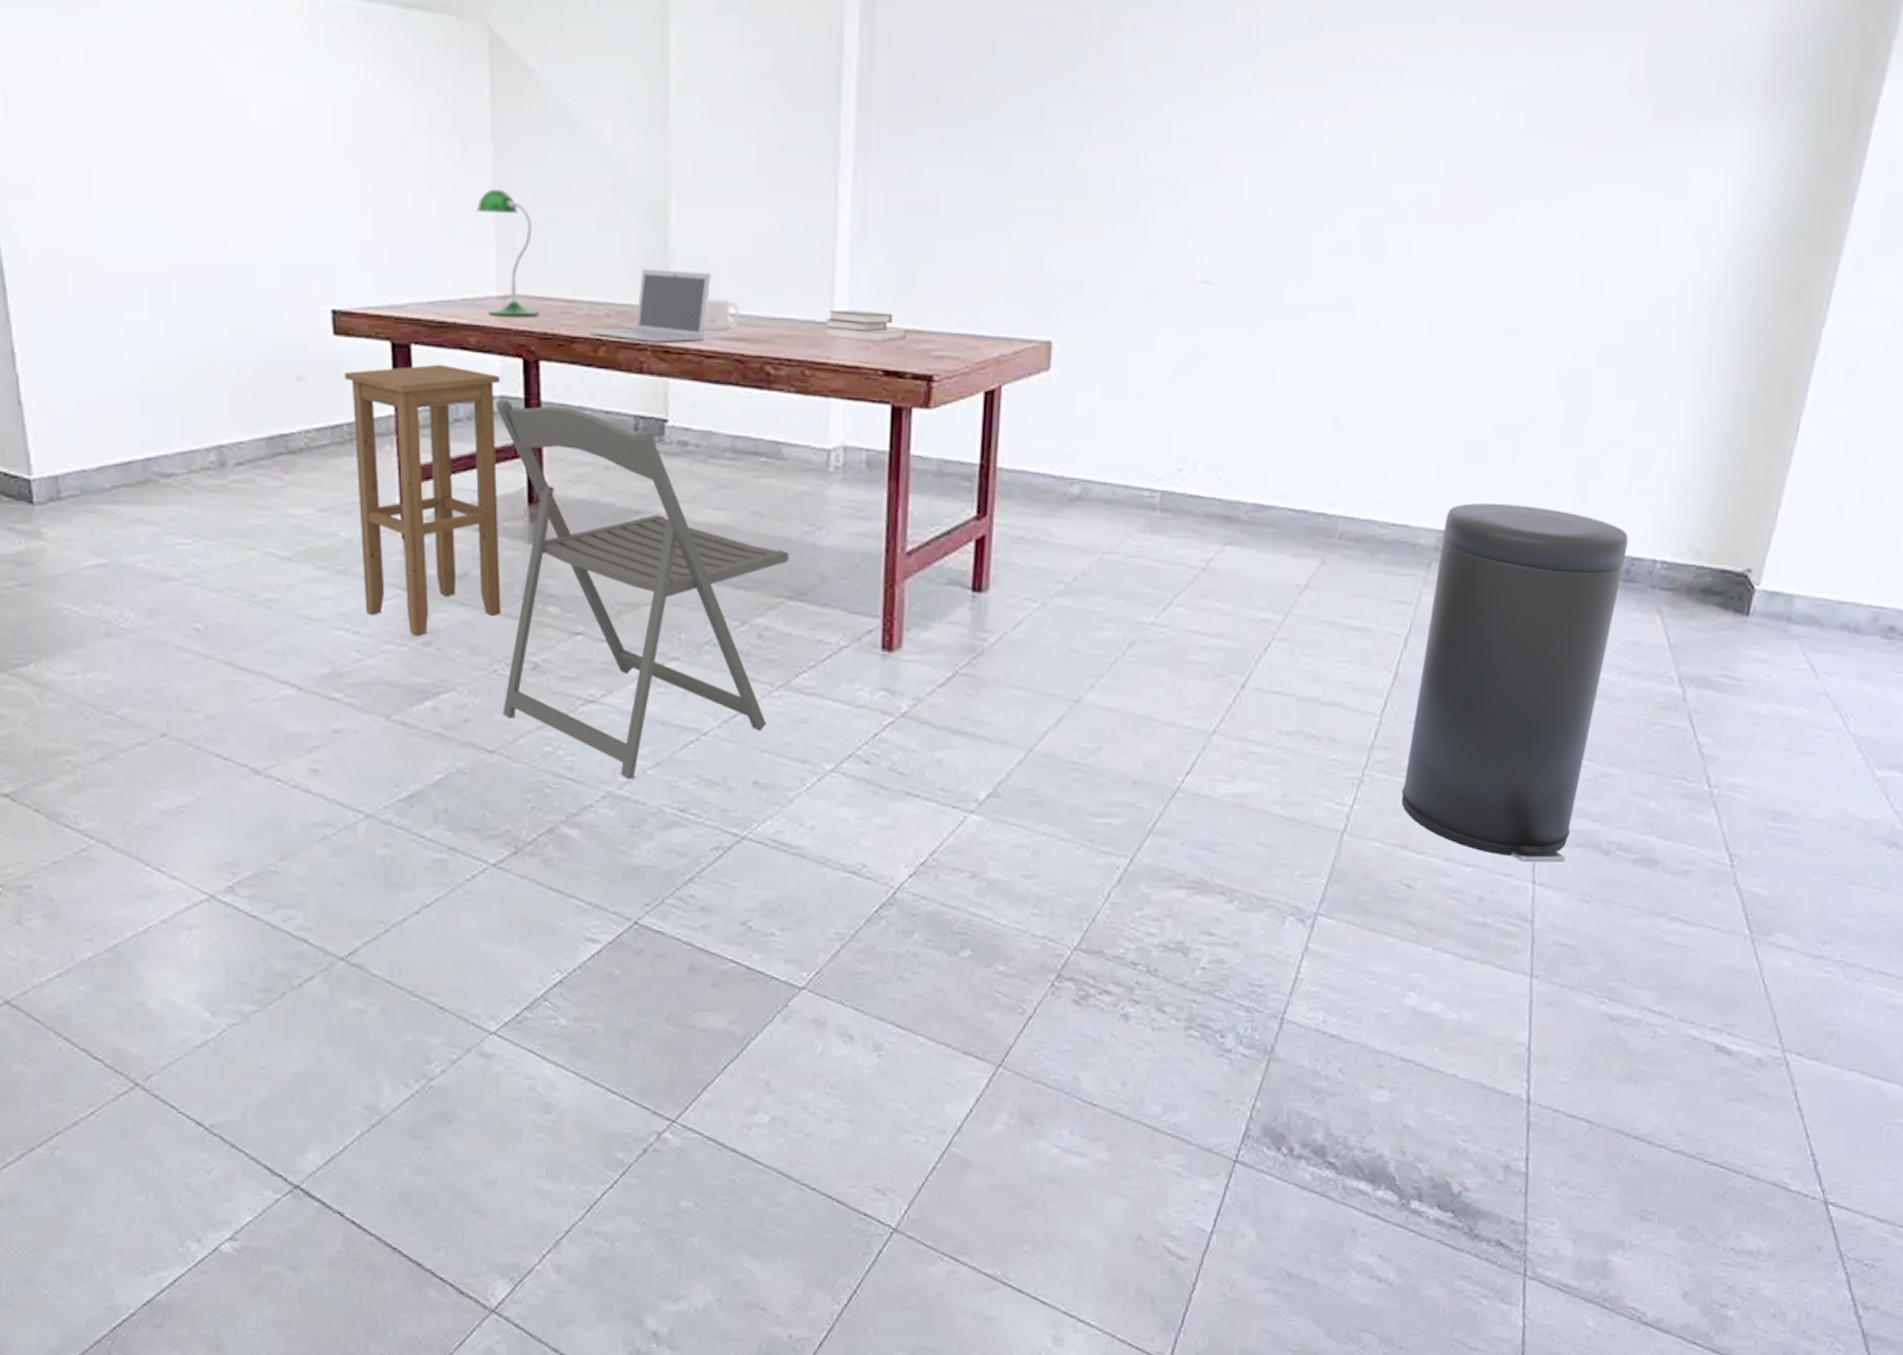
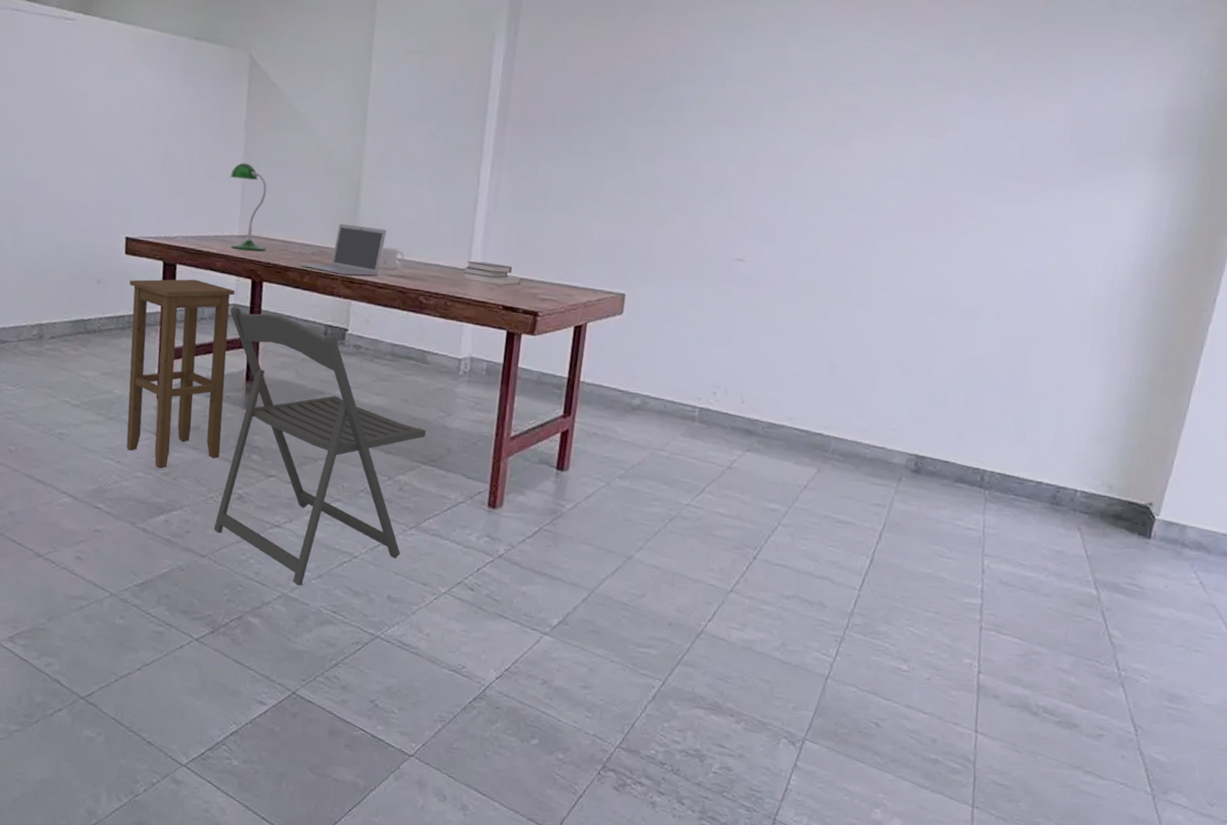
pedal bin: present [1401,502,1629,863] -> none [874,435,1056,718]

